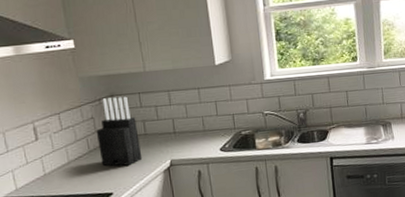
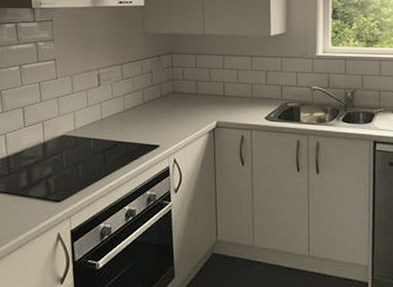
knife block: present [96,96,143,167] -> none [152,55,191,121]

